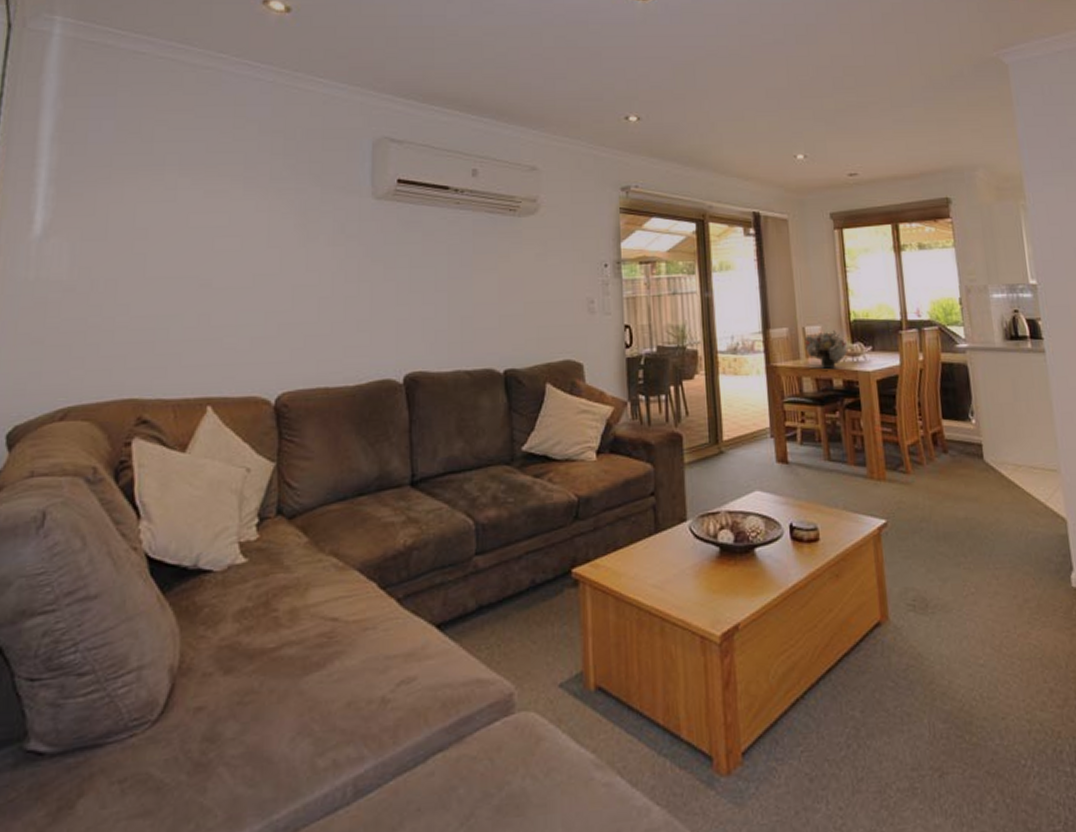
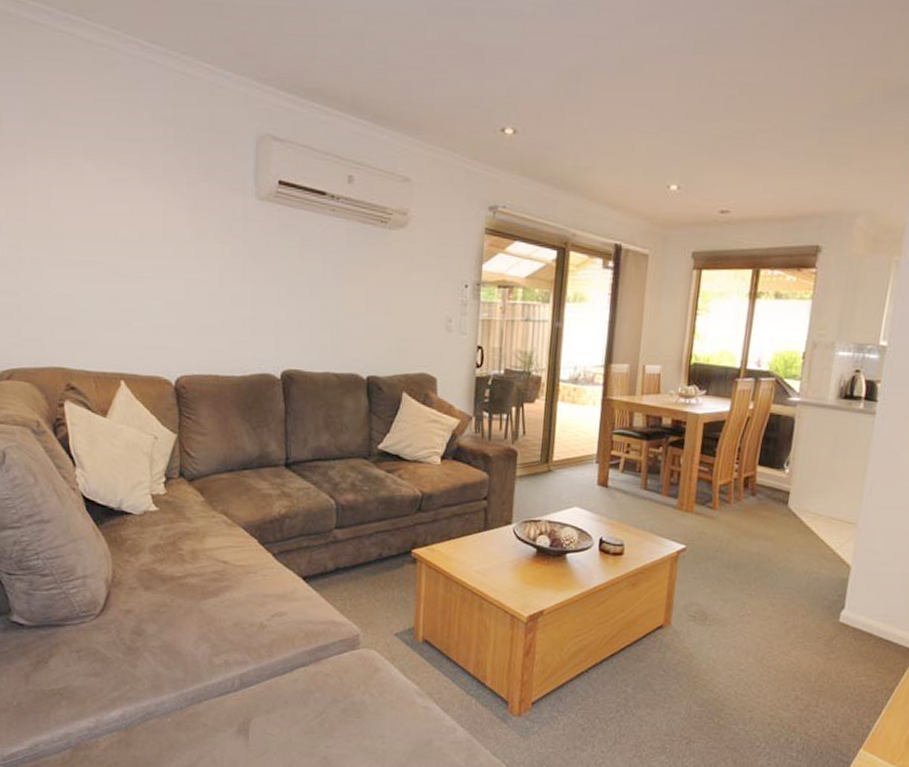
flower arrangement: present [804,330,847,369] -> none [642,371,682,407]

